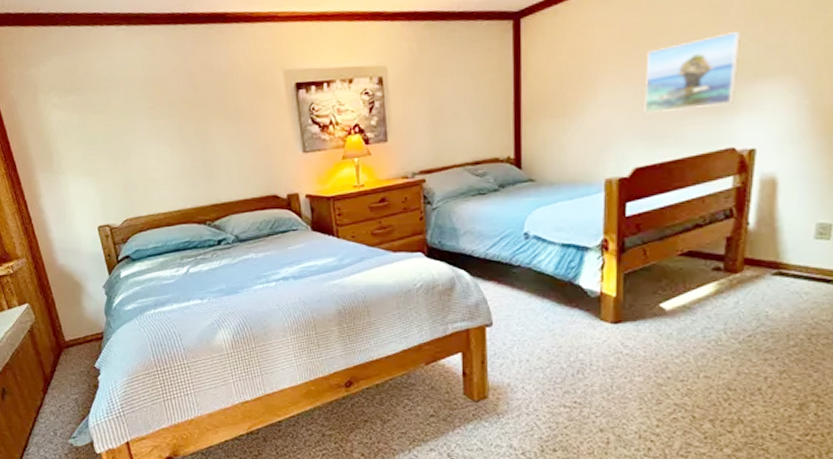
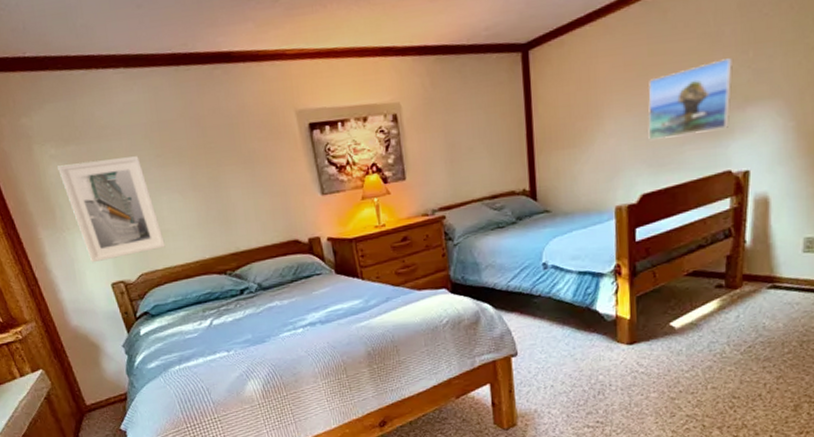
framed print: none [59,108,151,206] -> present [57,156,165,263]

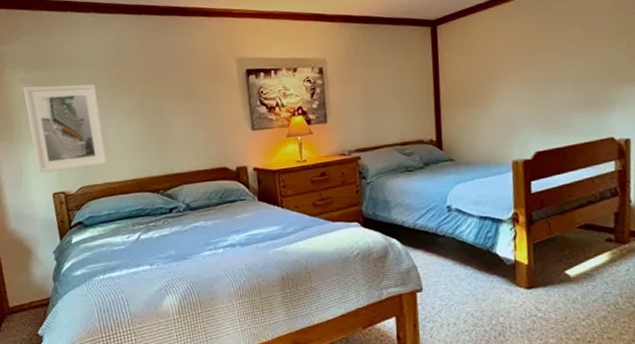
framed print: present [647,58,733,140] -> none [539,45,610,106]

